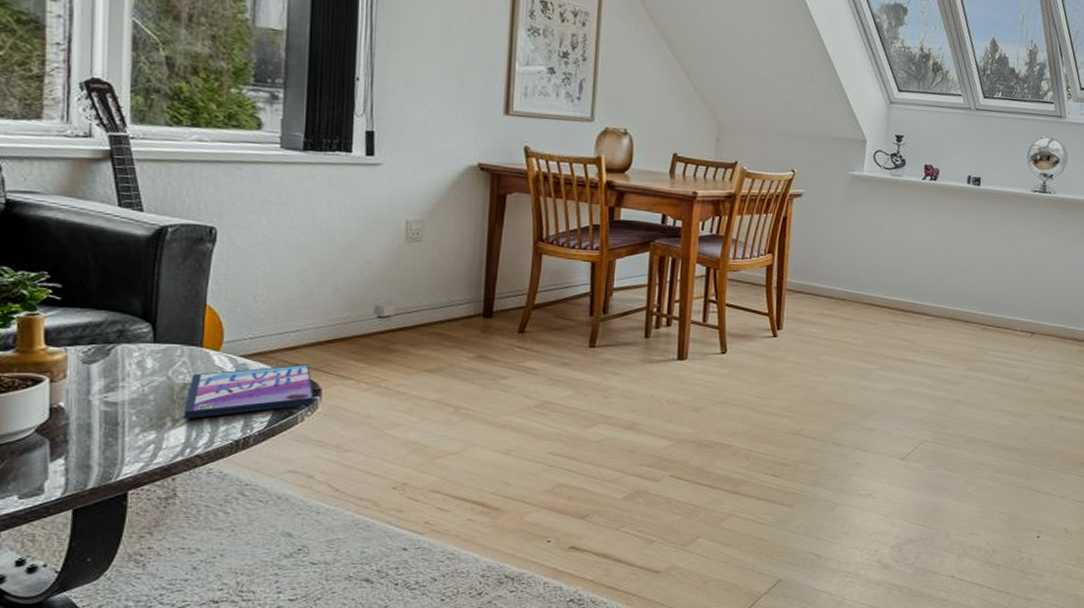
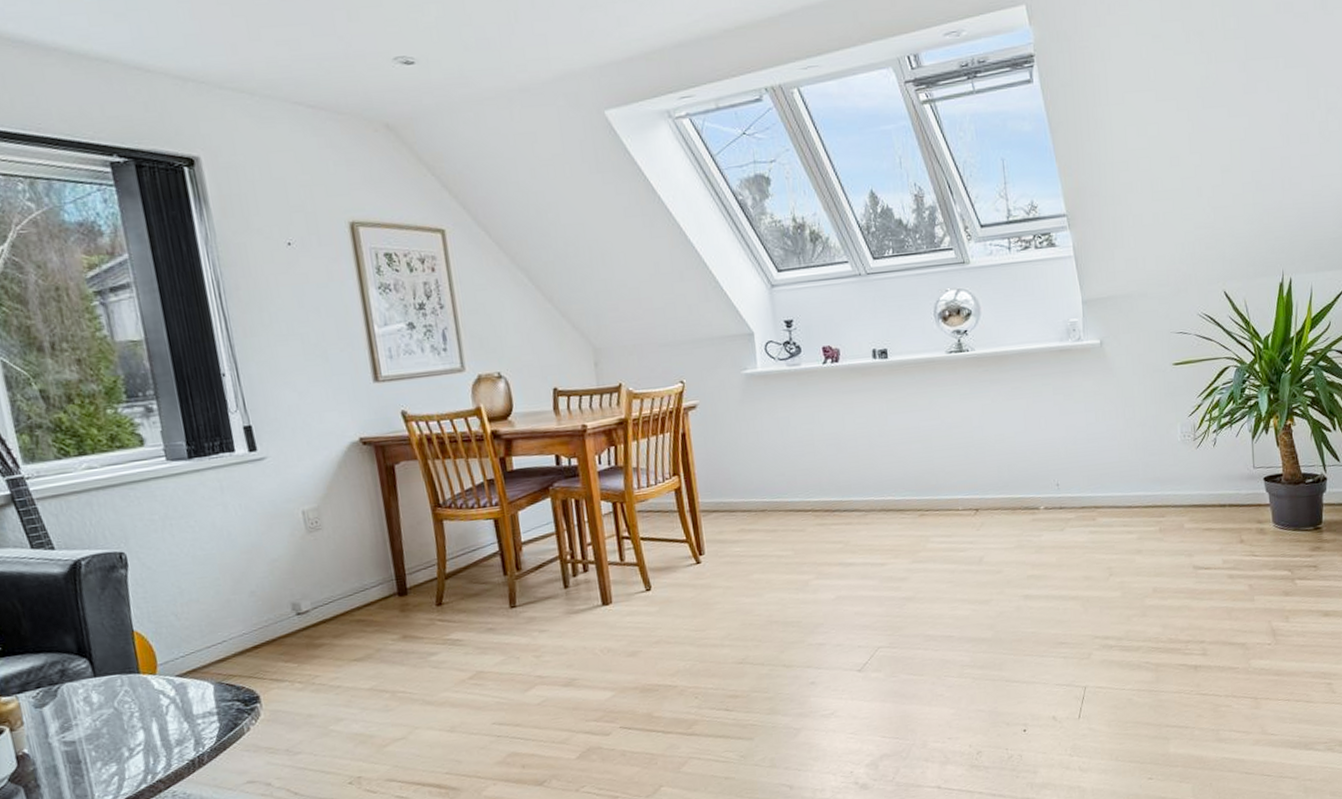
video game case: present [184,364,315,418] -> none [136,673,256,746]

